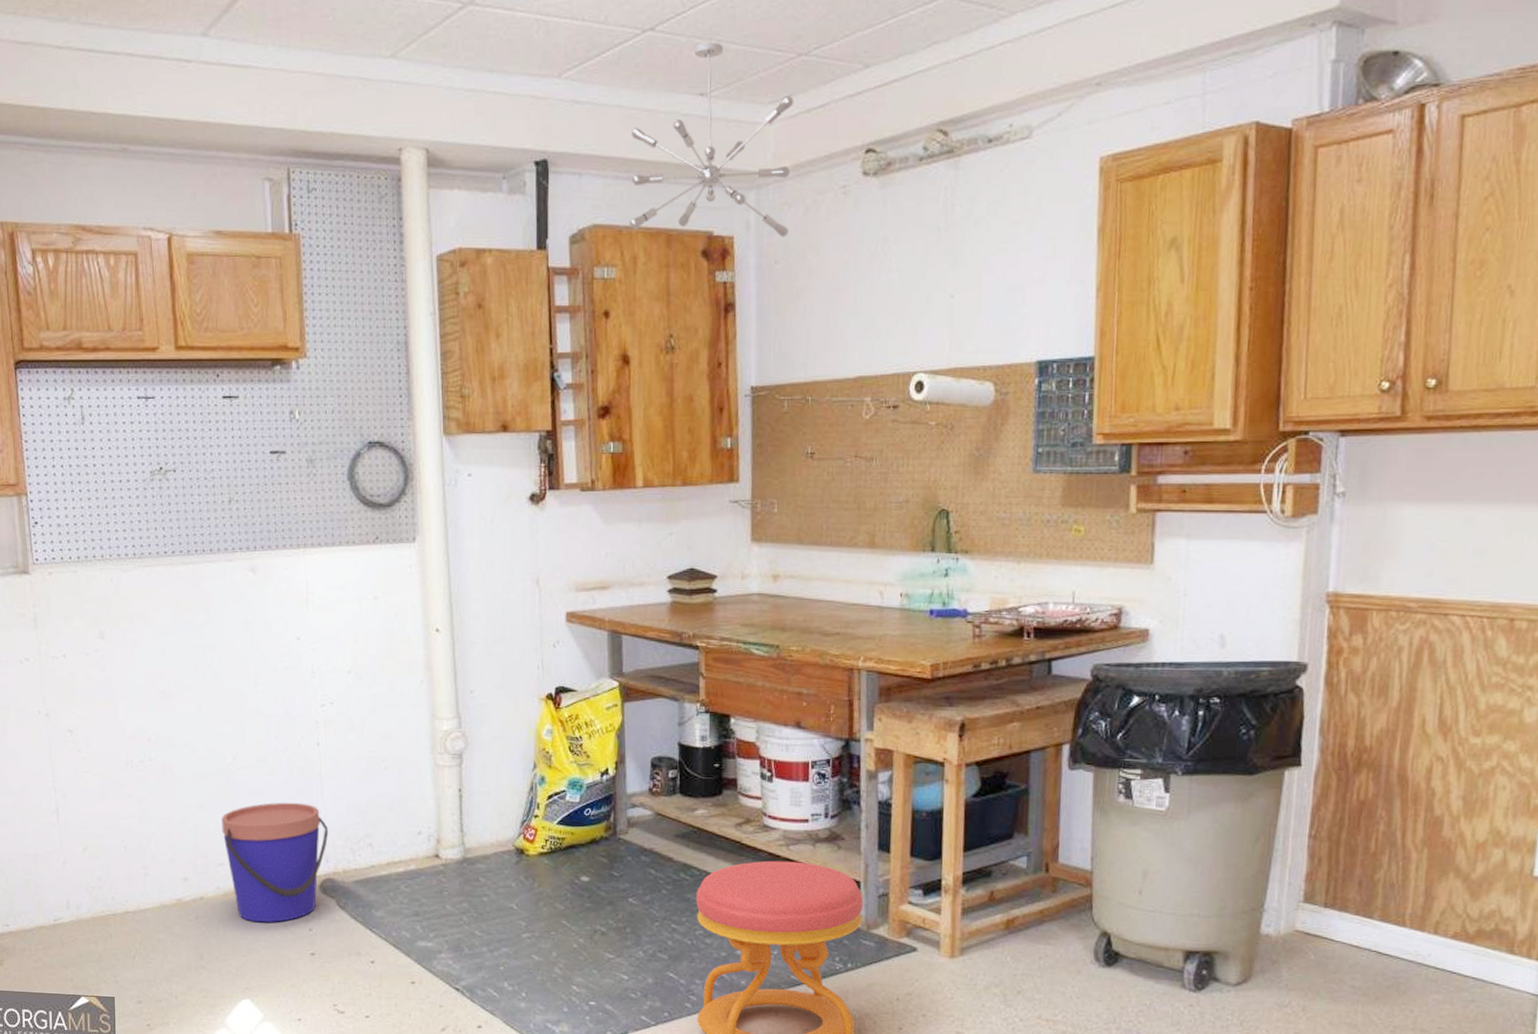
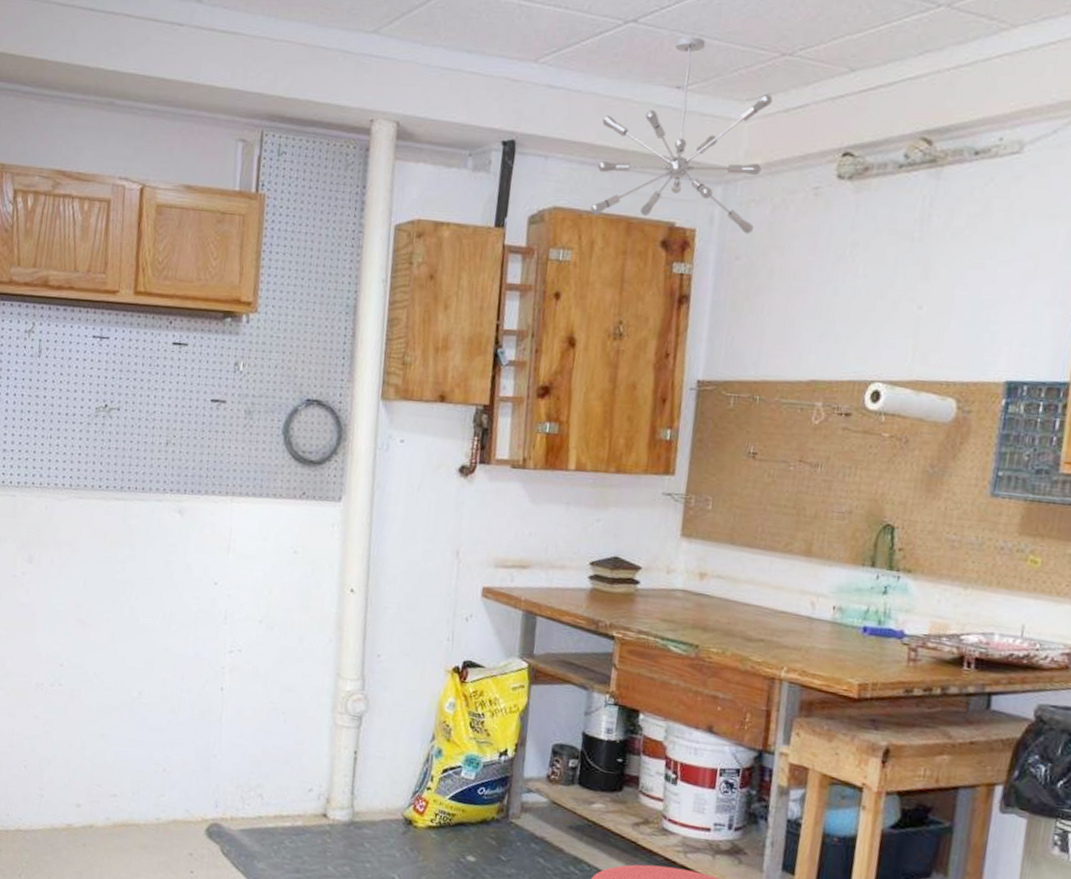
bucket: present [221,802,329,923] -> none [119,741,222,860]

